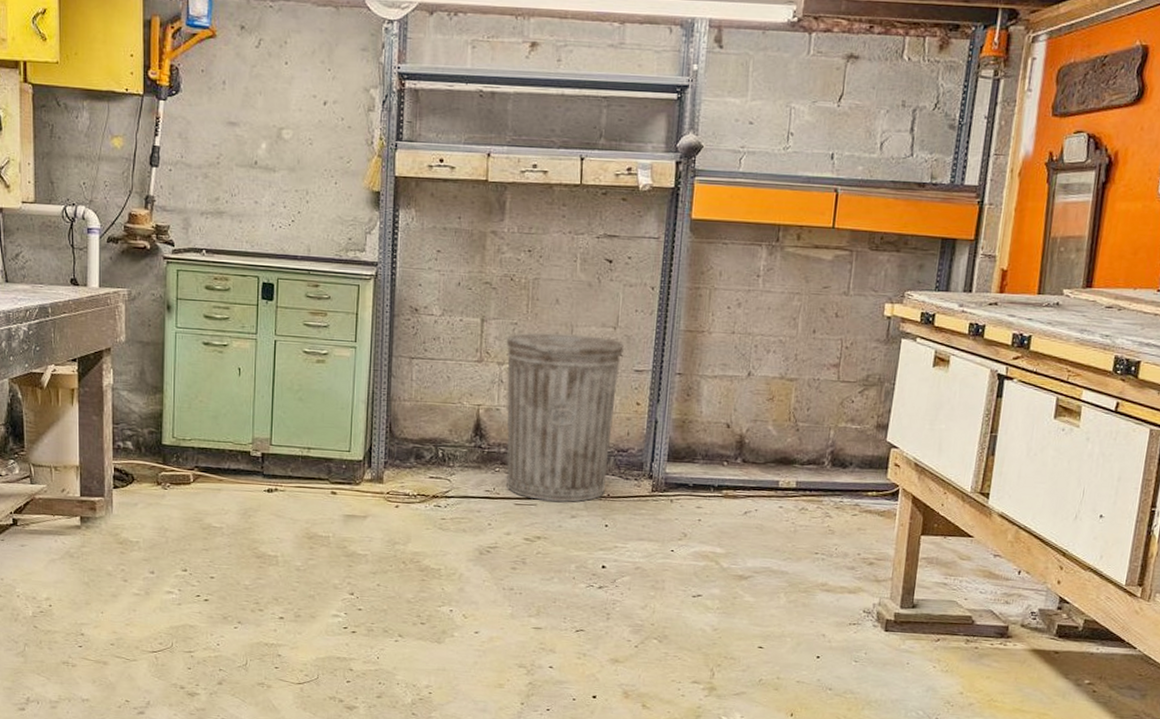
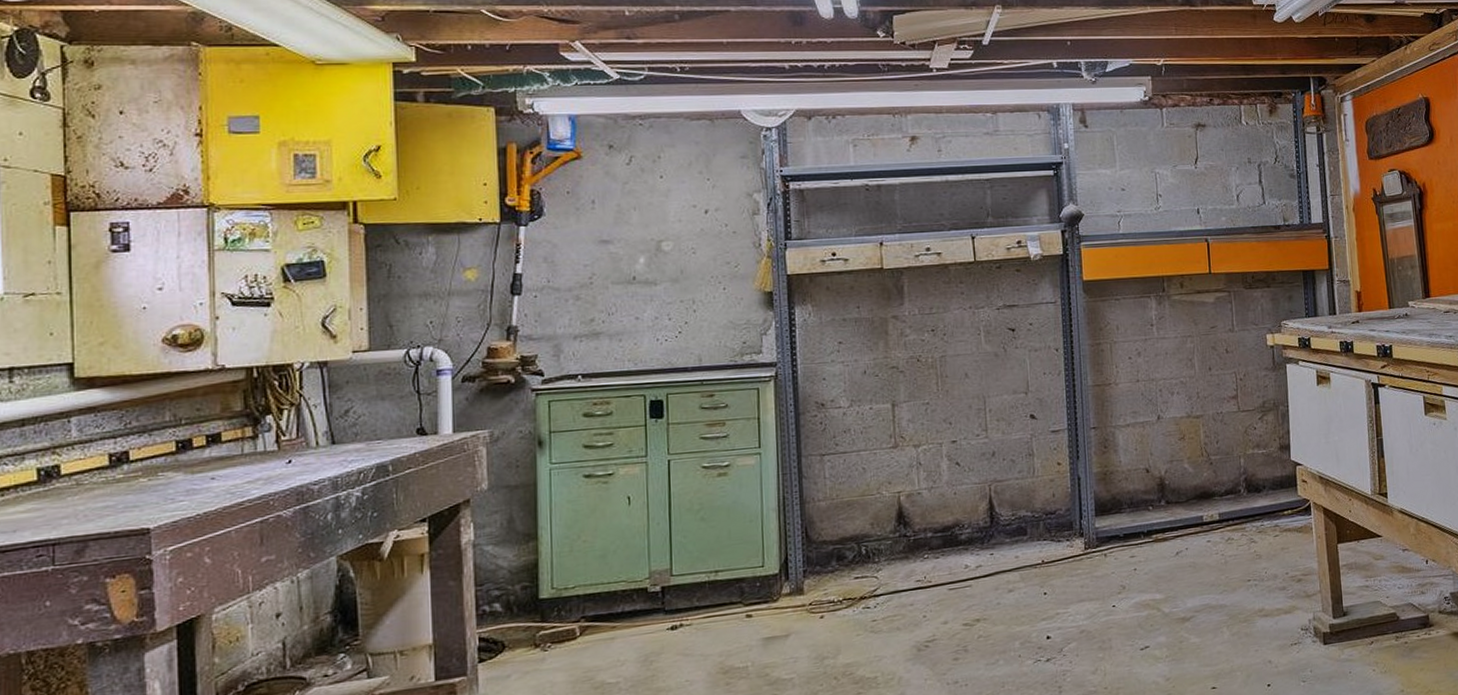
trash can: present [505,333,625,502] -> none [919,404,1039,580]

